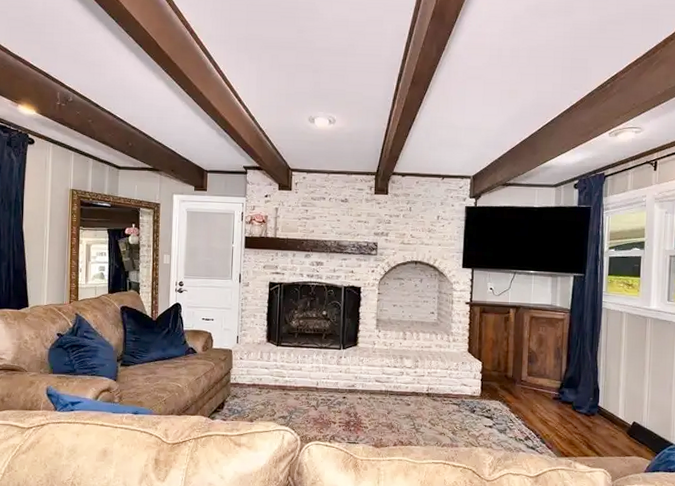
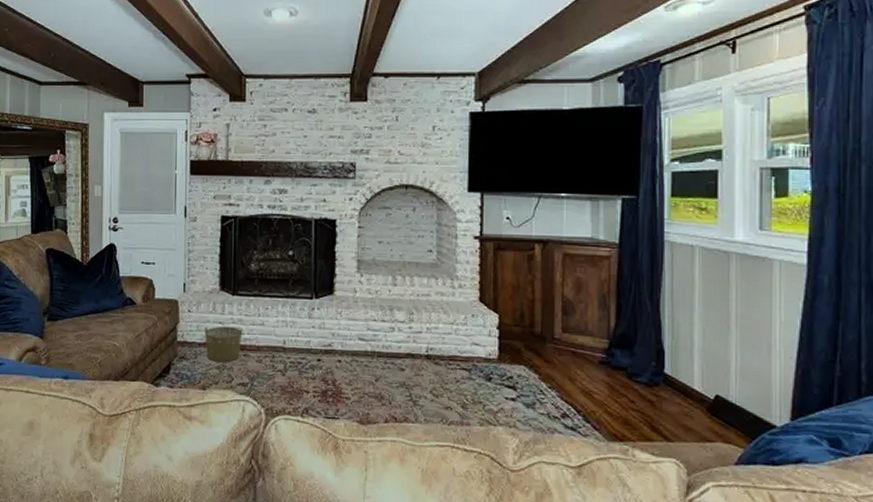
basket: none [253,371,284,400] -> present [205,326,243,363]

